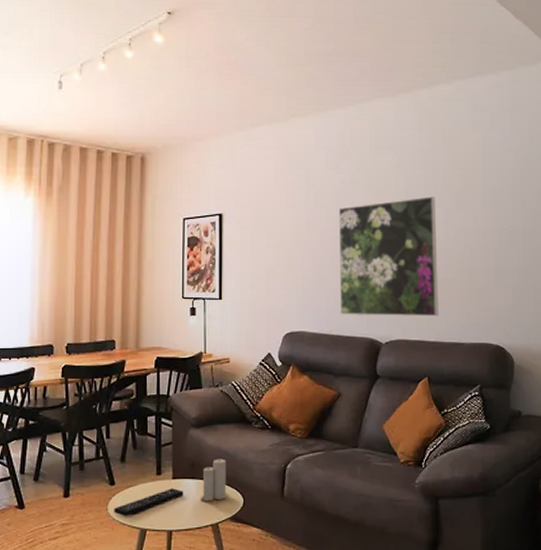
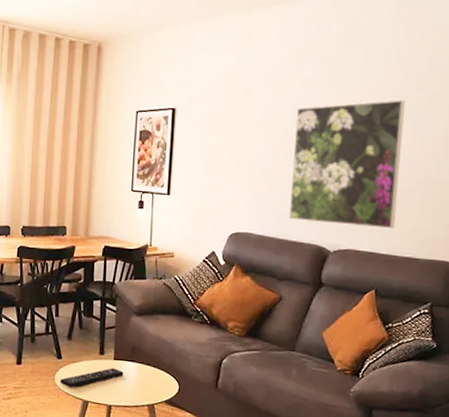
candle: present [201,457,227,502] -> none [139,345,165,384]

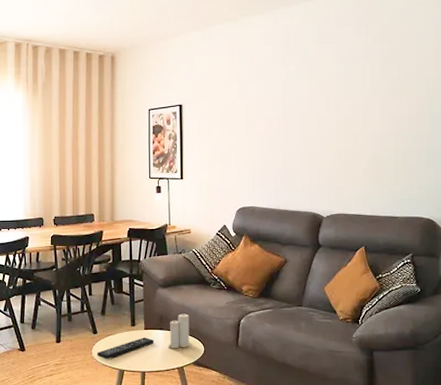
candle: none [139,345,165,384] -> present [168,312,190,349]
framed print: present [288,100,406,229] -> none [284,85,375,194]

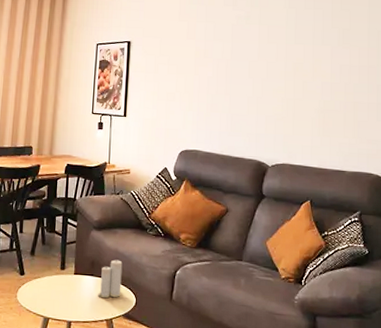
remote control: present [97,337,154,359] -> none [22,283,83,304]

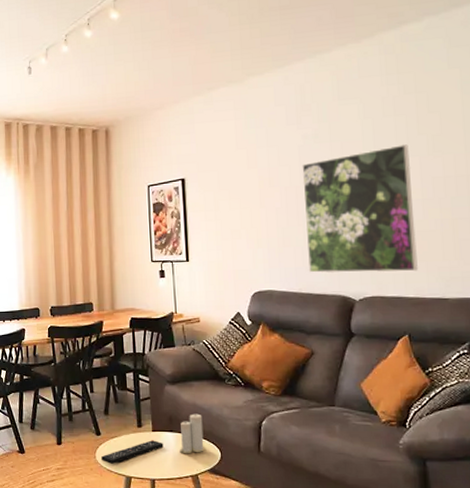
remote control: none [22,283,83,304] -> present [101,440,164,464]
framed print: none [230,34,323,145] -> present [302,144,418,273]

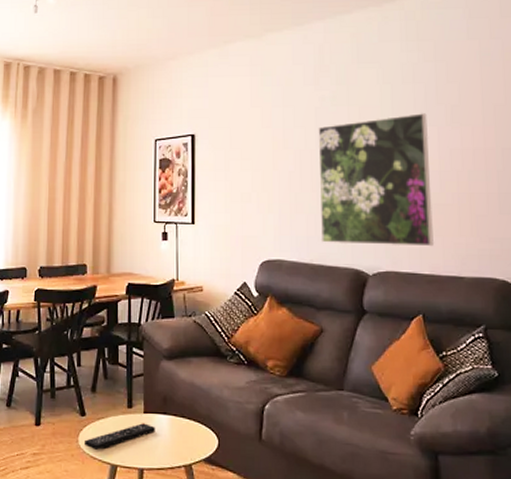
candle: present [180,412,204,454] -> none [173,392,200,441]

